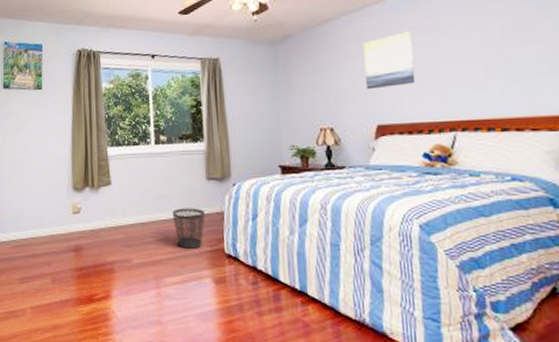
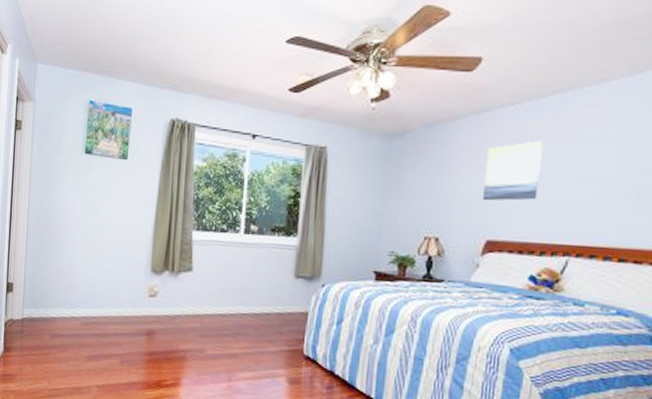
wastebasket: present [172,208,205,249] -> none [253,303,288,347]

